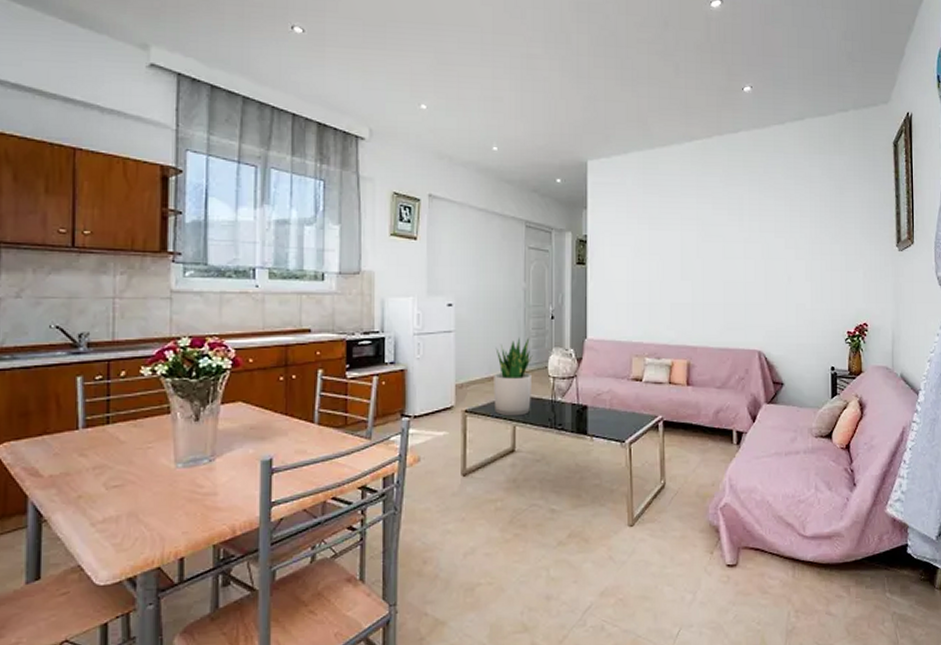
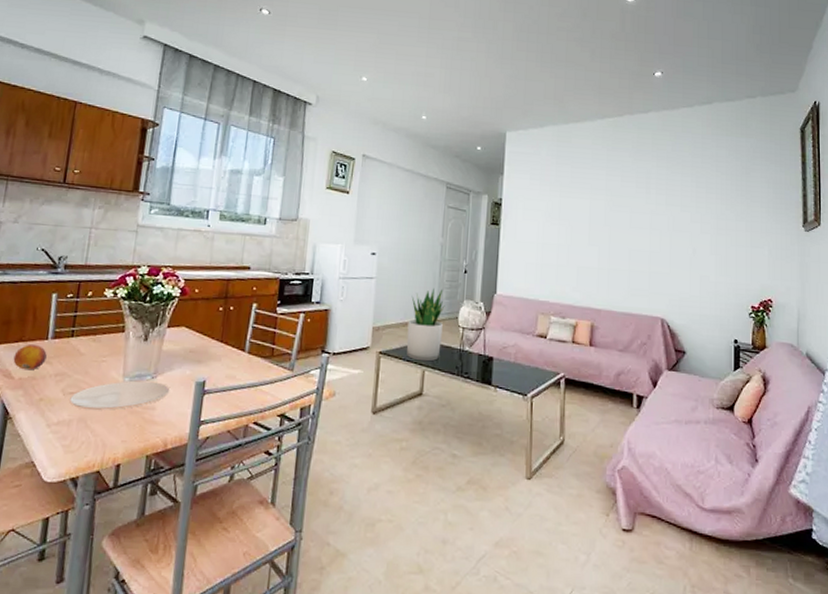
fruit: none [39,435,79,466] -> present [13,343,47,370]
plate: none [114,465,231,502] -> present [69,380,169,410]

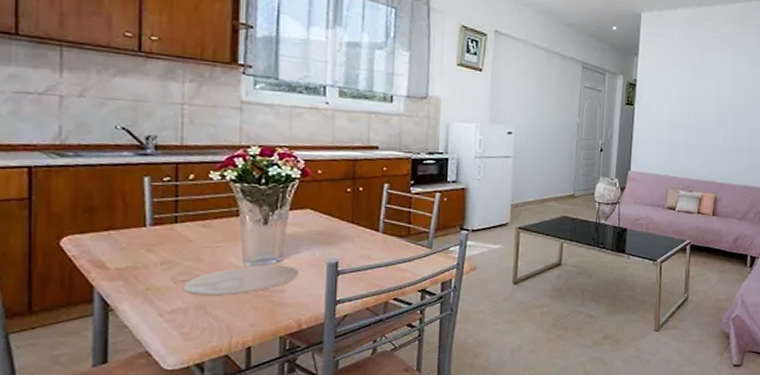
fruit: present [13,343,47,370] -> none [105,231,147,260]
planter: present [406,287,445,362] -> none [545,165,582,235]

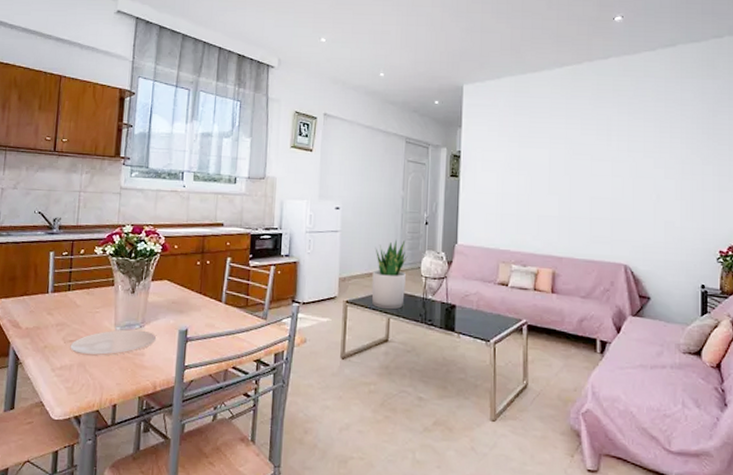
planter: none [545,165,582,235] -> present [371,239,408,310]

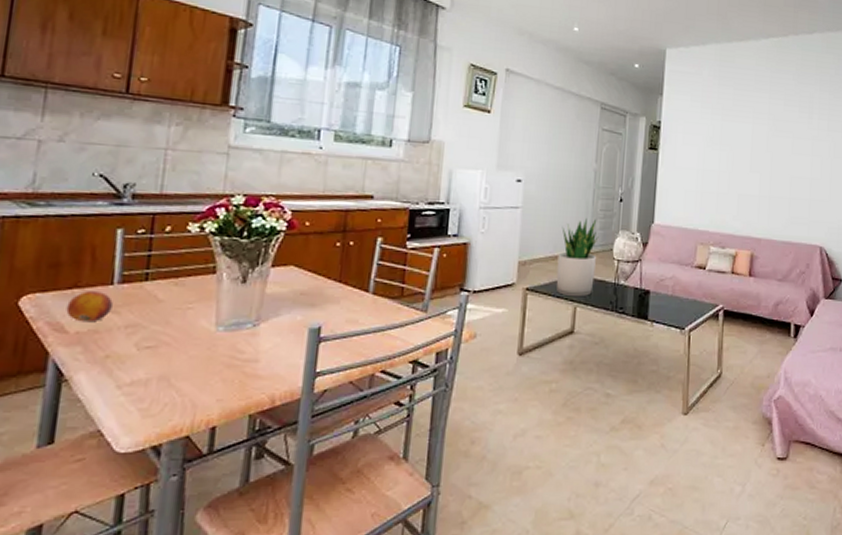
fruit: none [20,297,48,321] -> present [66,290,113,322]
plate: present [70,329,156,356] -> none [146,329,276,365]

